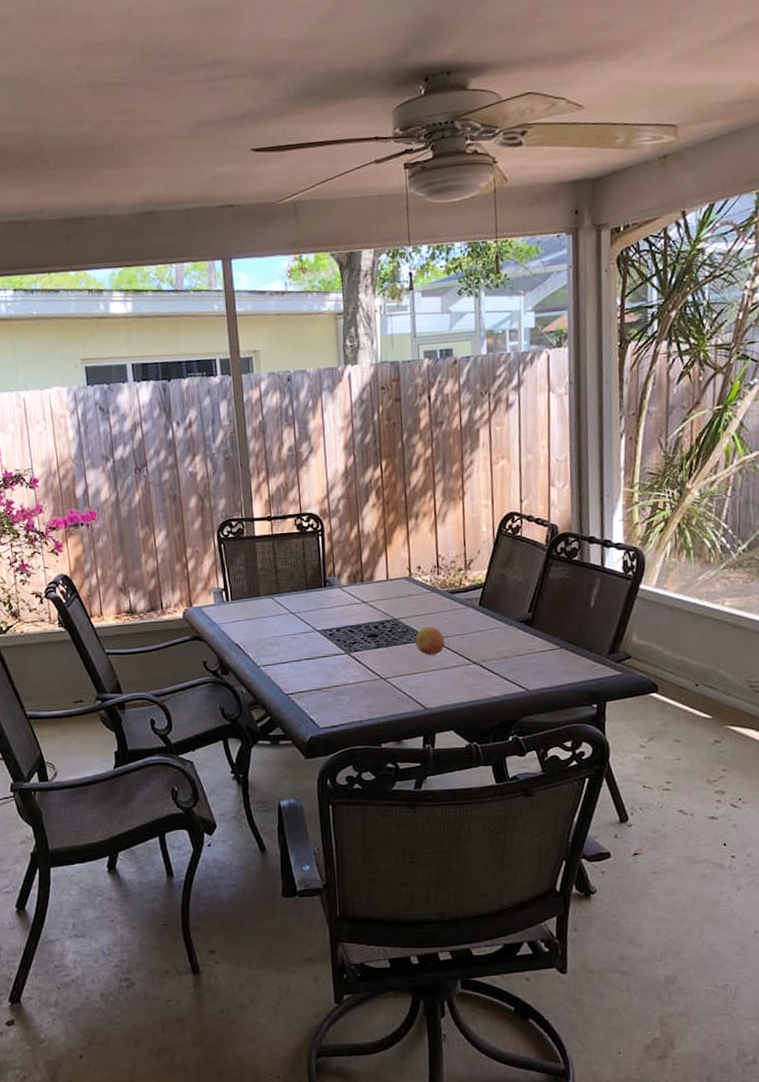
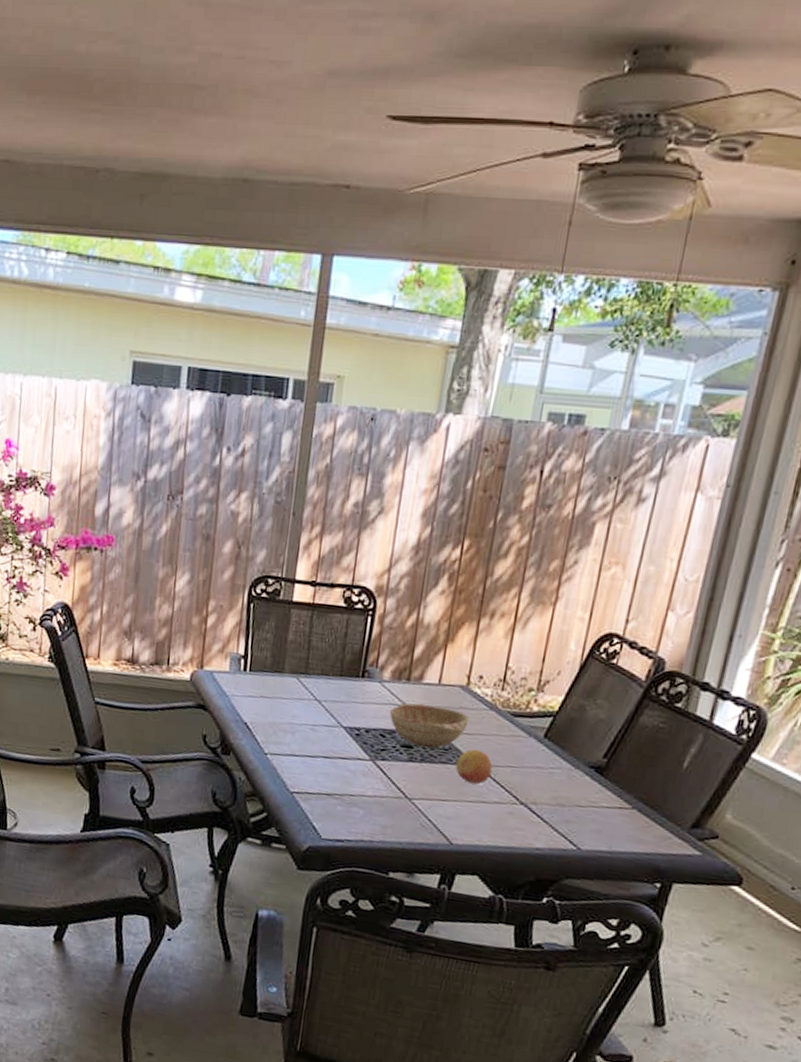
decorative bowl: none [352,598,418,634] -> present [389,703,470,749]

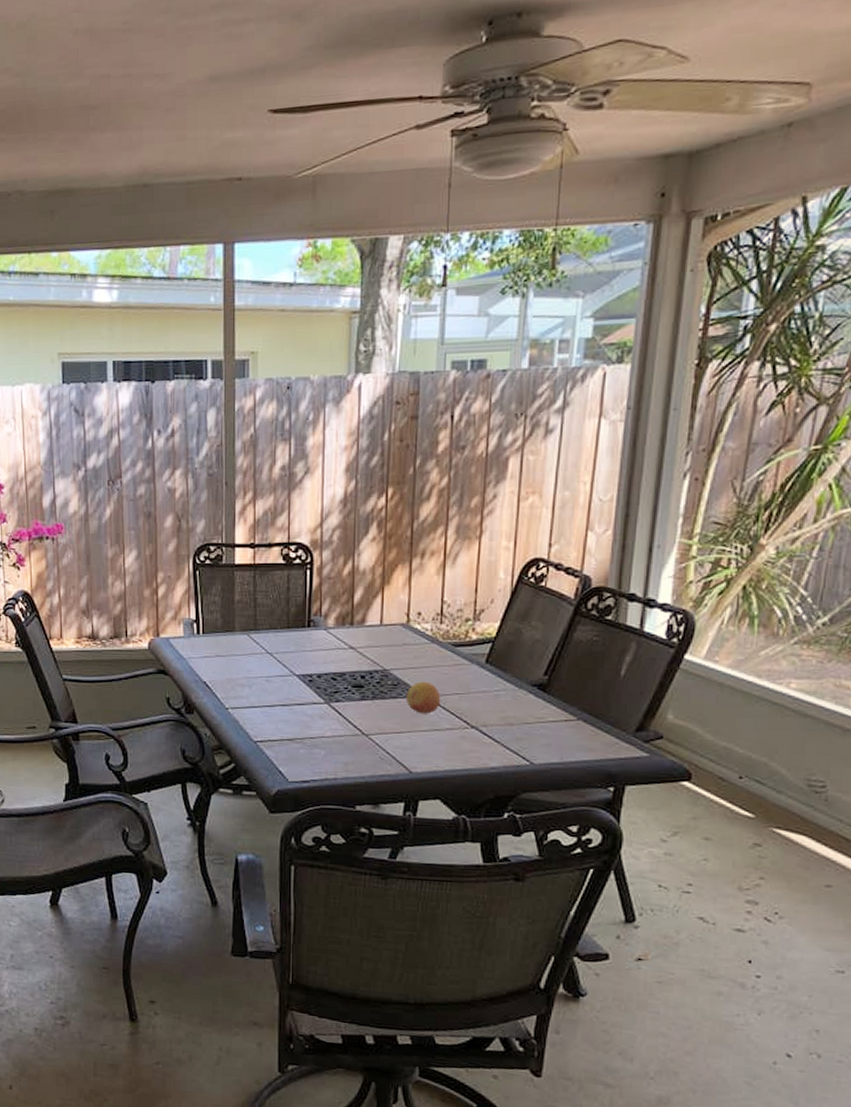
decorative bowl: present [389,703,470,749] -> none [337,644,414,686]

